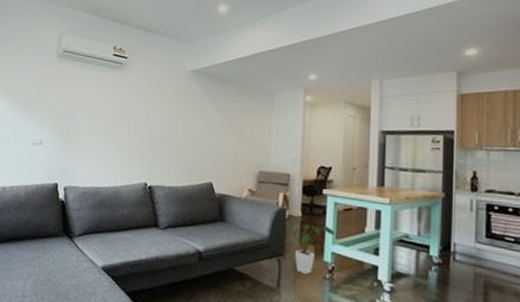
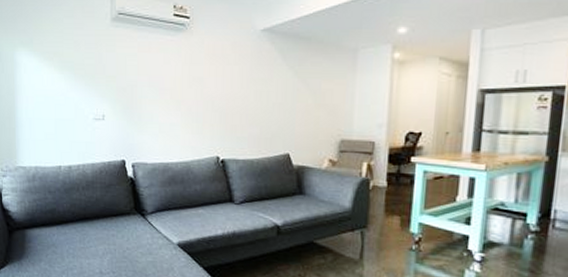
house plant: present [287,222,335,275] -> none [371,193,423,247]

